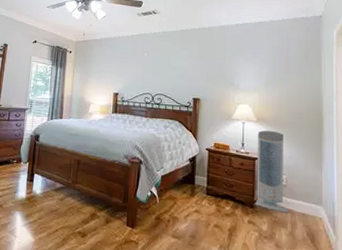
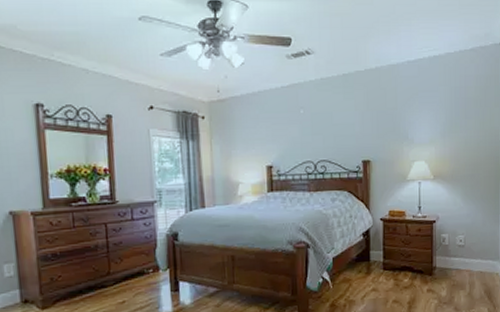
air purifier: present [254,130,290,213] -> none [433,188,468,275]

